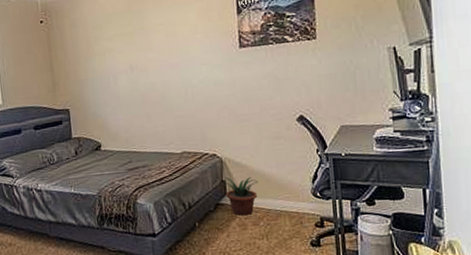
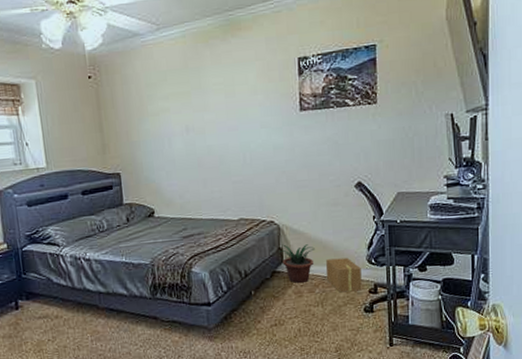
cardboard box: none [270,190,308,226] -> present [326,257,362,293]

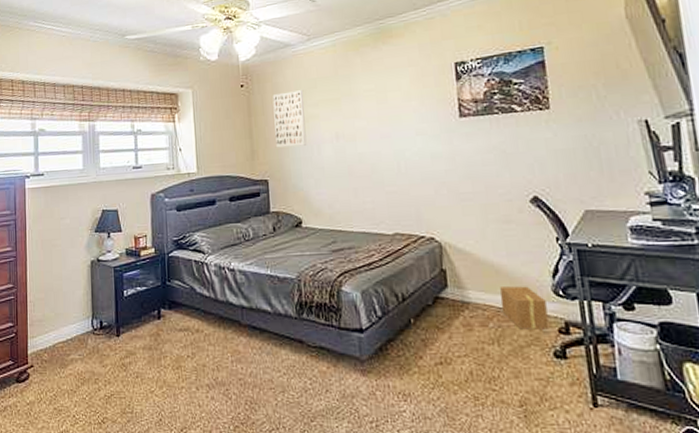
wall art: none [122,83,158,141] -> present [272,90,307,148]
potted plant: present [279,244,315,284] -> none [442,265,486,315]

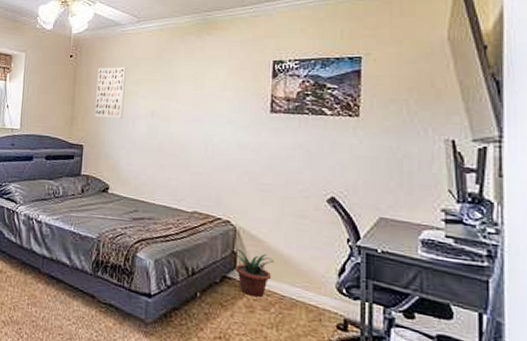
potted plant: none [442,265,486,315] -> present [233,248,274,298]
cardboard box: present [500,286,549,330] -> none [284,276,328,324]

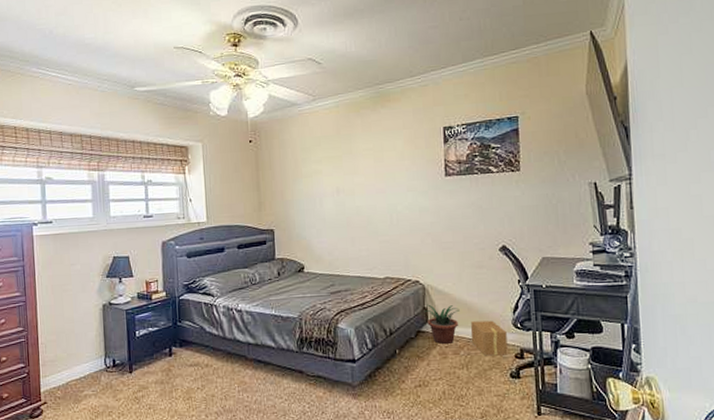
wall art: present [94,67,127,119] -> none [279,147,310,200]
cardboard box: none [284,276,328,324] -> present [470,320,508,356]

